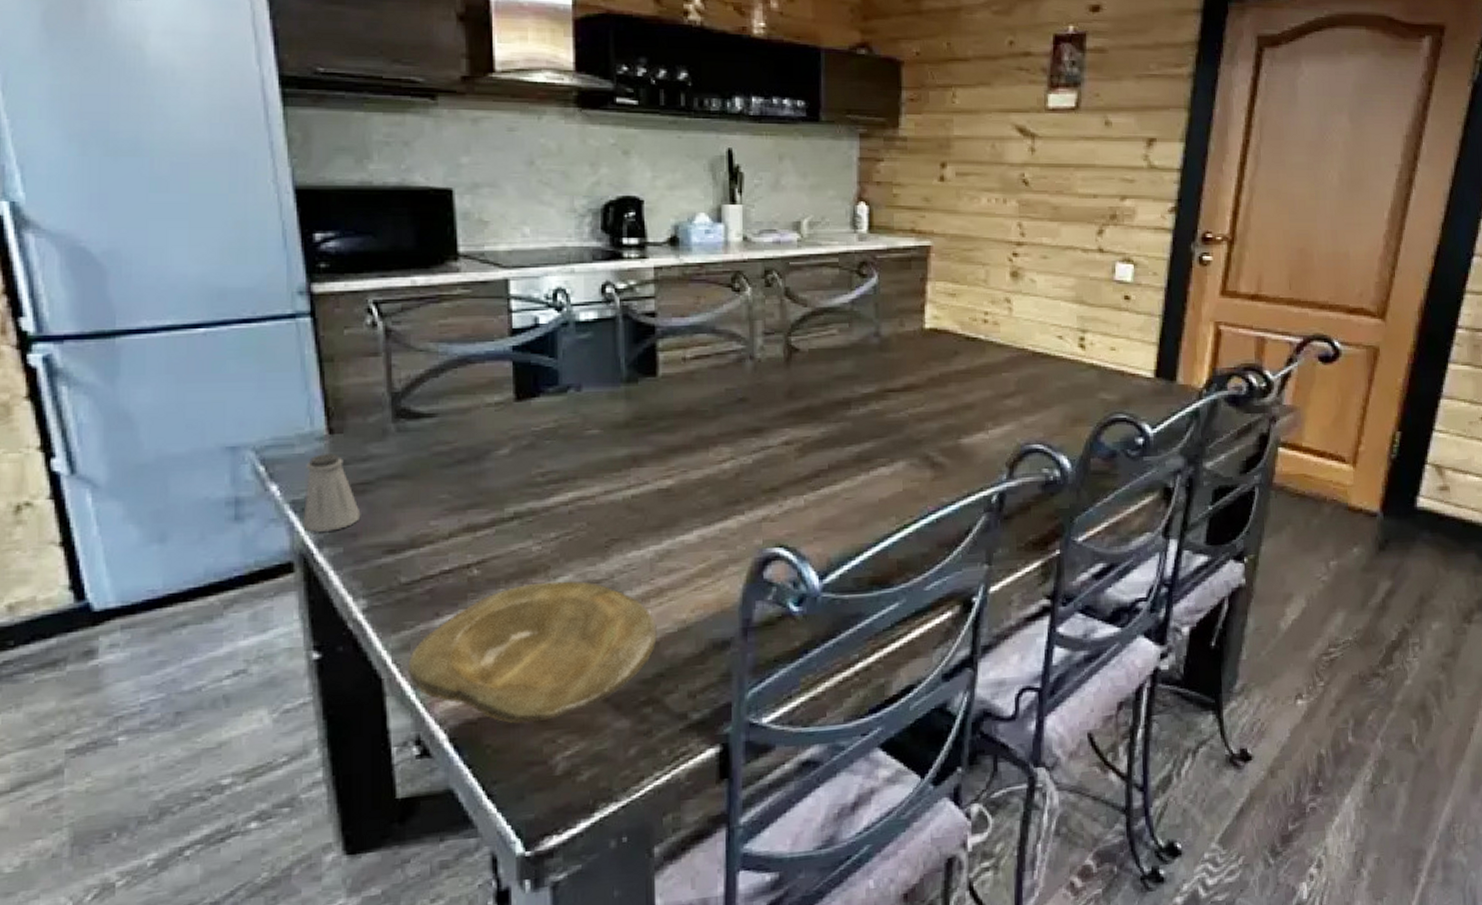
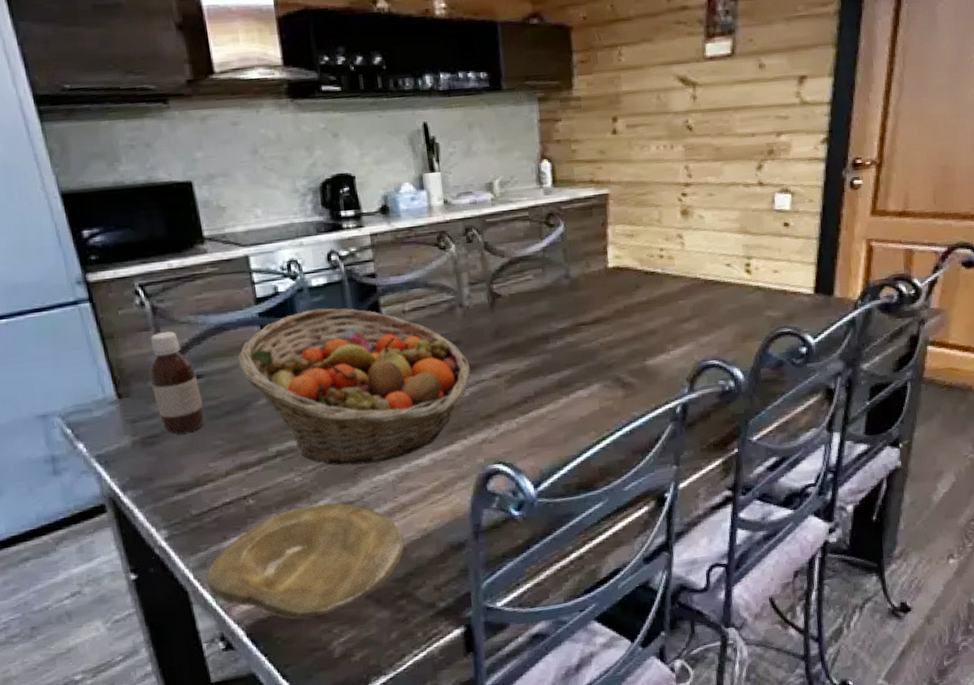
saltshaker: present [302,452,361,532] -> none [104,413,153,479]
bottle: none [371,359,433,482] -> present [148,331,205,434]
fruit basket: none [481,347,756,536] -> present [237,308,471,465]

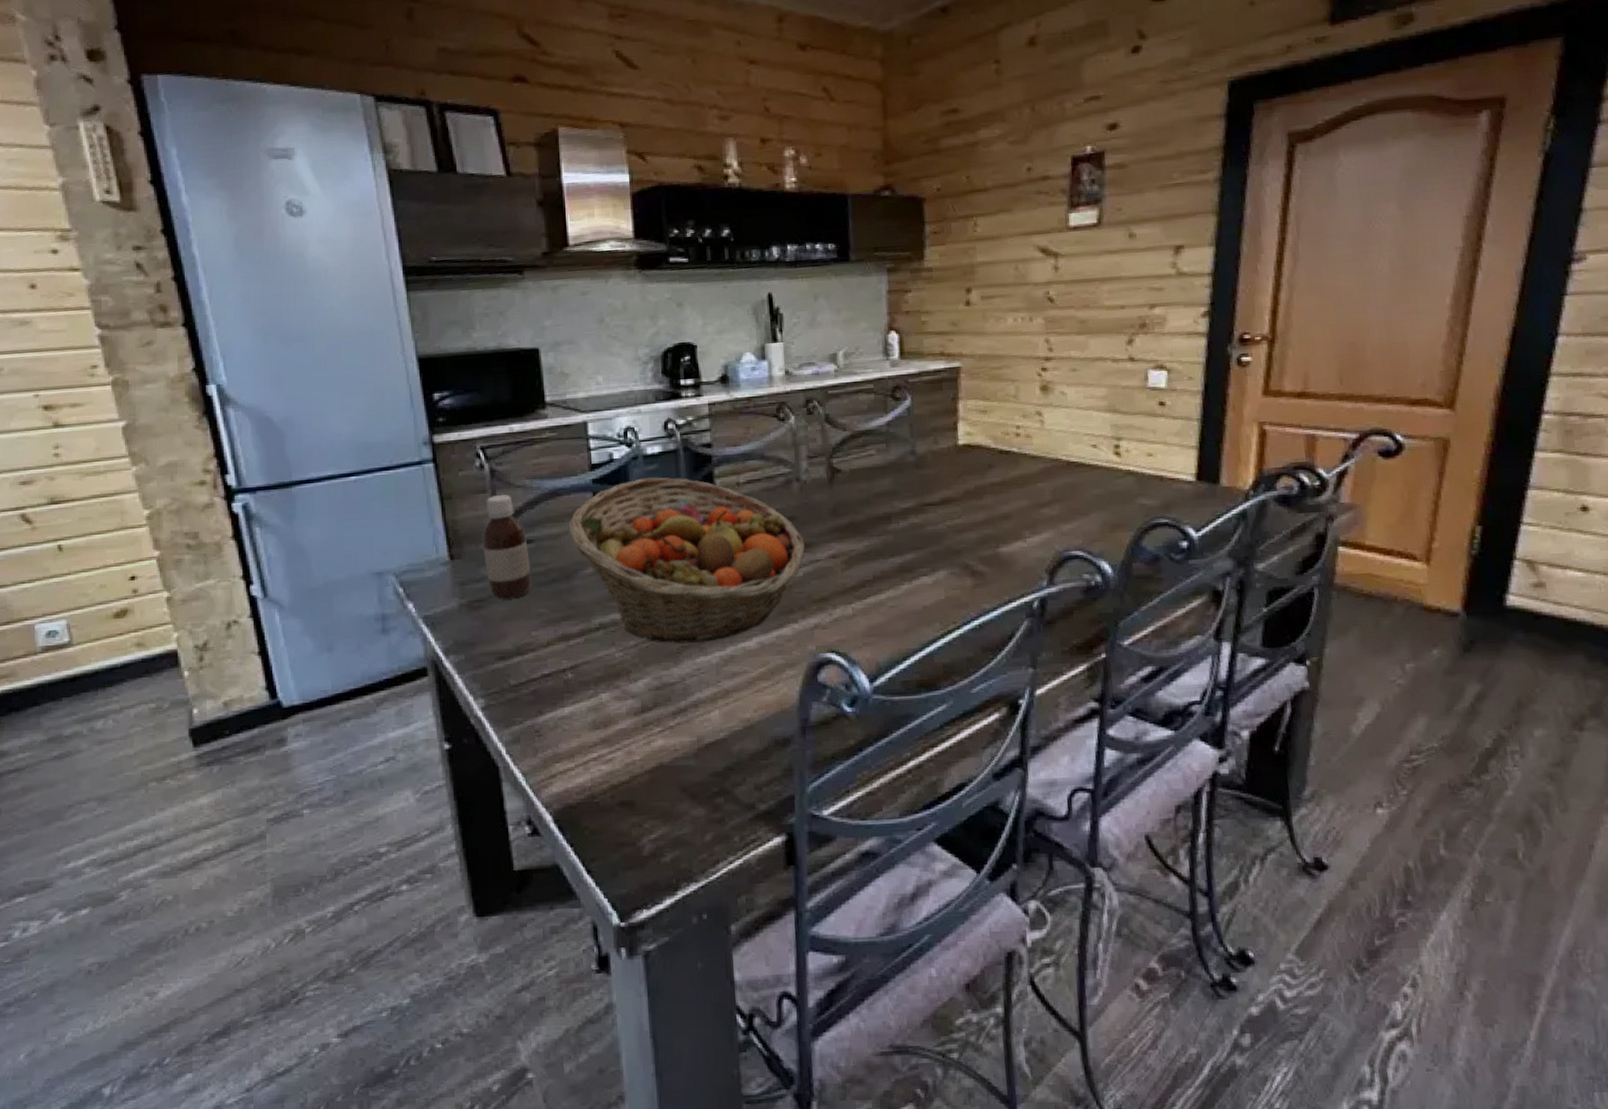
plate: present [206,503,405,619] -> none [518,683,725,809]

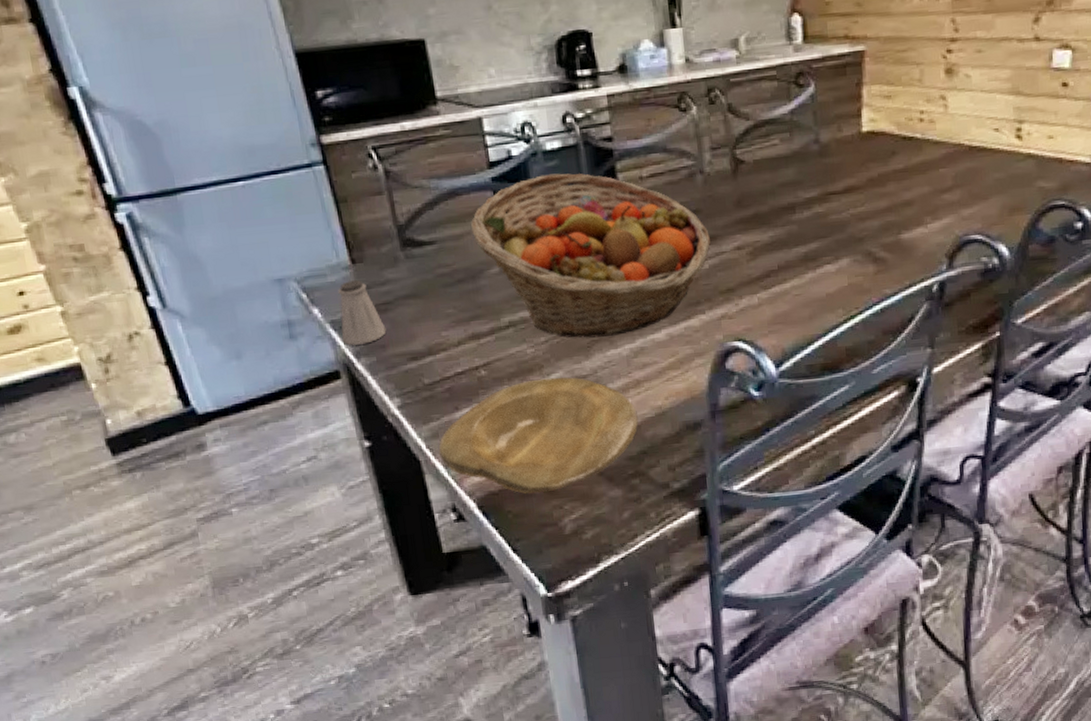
saltshaker: none [433,575,477,642] -> present [338,279,387,346]
bottle: present [482,495,532,599] -> none [382,196,438,301]
plate: none [518,683,725,809] -> present [438,377,638,494]

